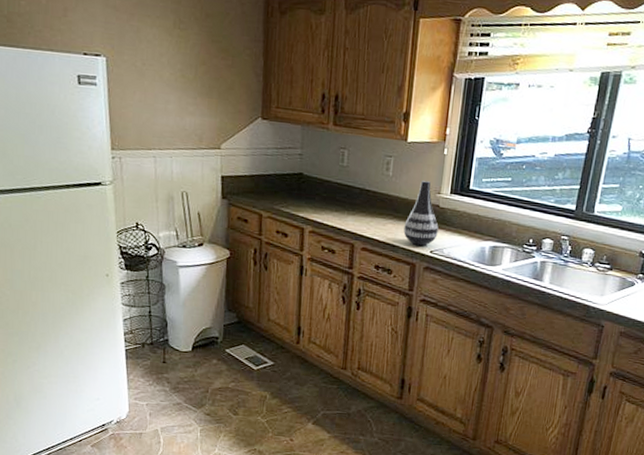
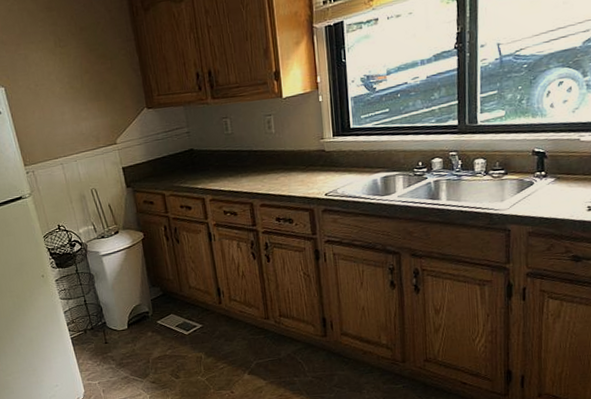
vase: present [403,181,439,247] -> none [295,130,329,193]

